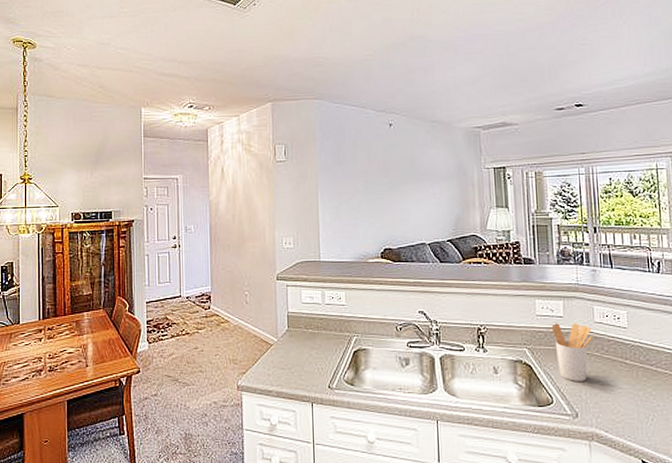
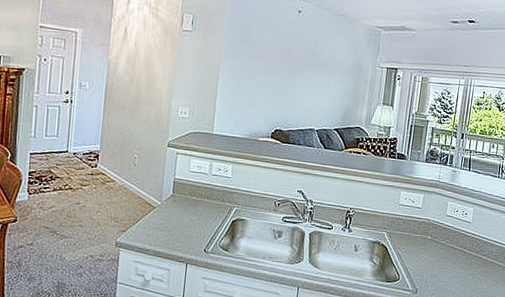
utensil holder: present [551,323,593,381] -> none [409,213,442,264]

